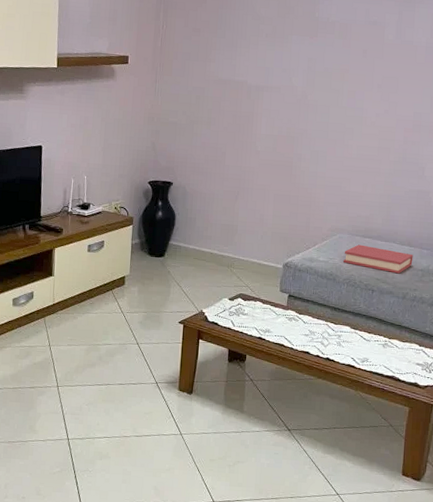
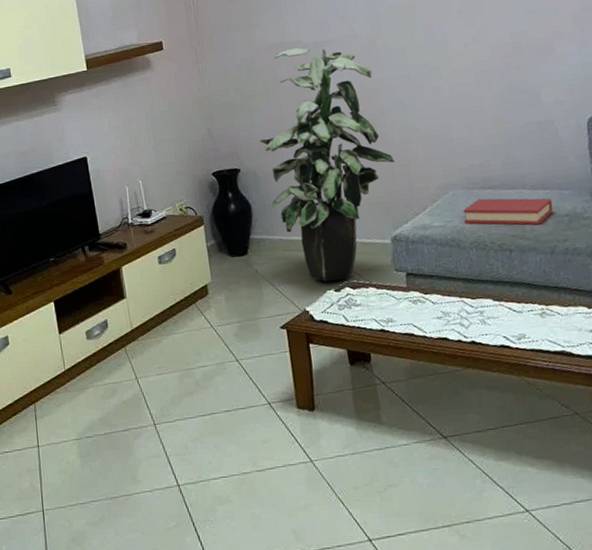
indoor plant: none [193,86,300,292] -> present [259,47,394,282]

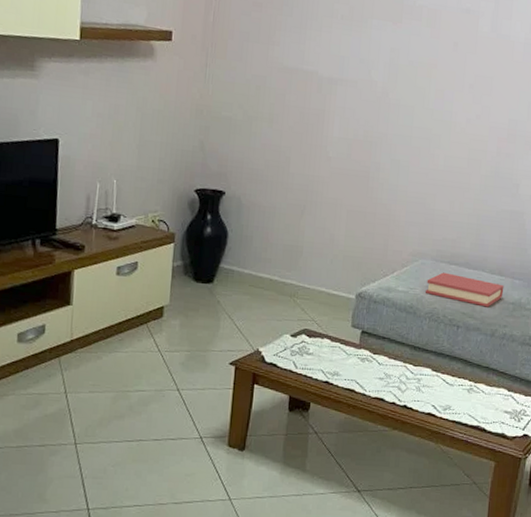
indoor plant: present [259,47,394,282] -> none [249,77,378,327]

